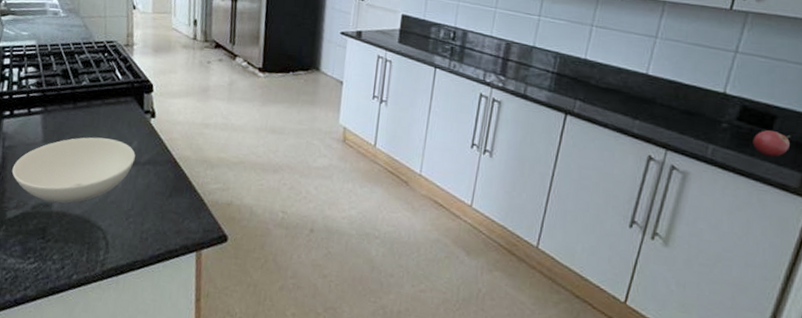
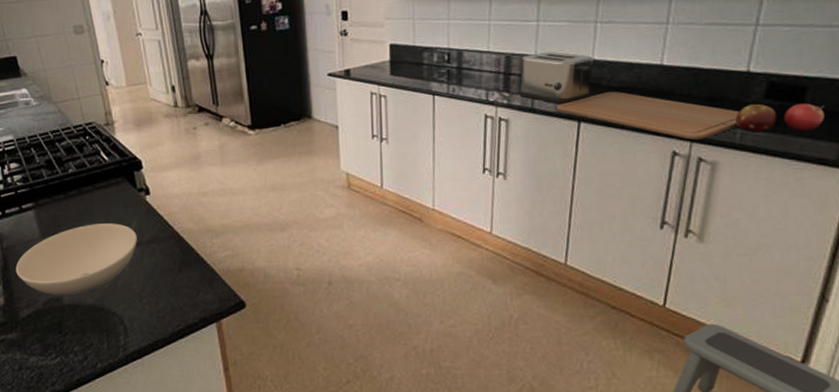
toaster: none [514,44,586,96] -> present [519,52,594,104]
chopping board: none [547,91,714,149] -> present [556,92,740,140]
fruit: none [709,124,747,152] -> present [735,104,777,133]

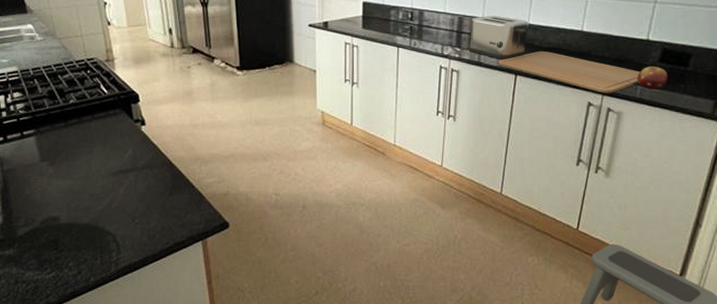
dish: present [15,223,137,296] -> none [15,150,132,216]
fruit: present [783,103,825,132] -> none [673,68,704,90]

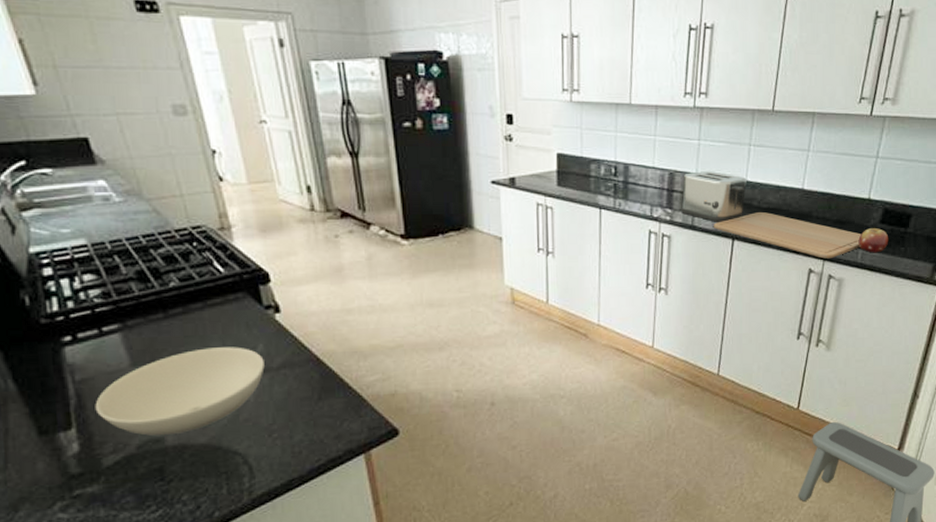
dish: none [15,150,132,216] -> present [95,347,265,436]

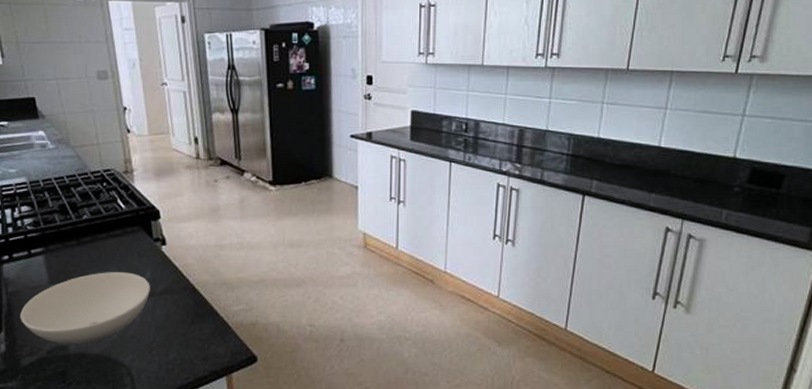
toaster: present [681,171,747,222] -> none [530,128,599,178]
chopping board: present [714,212,862,258] -> none [564,169,726,217]
fruit: present [858,228,889,253] -> none [722,188,758,214]

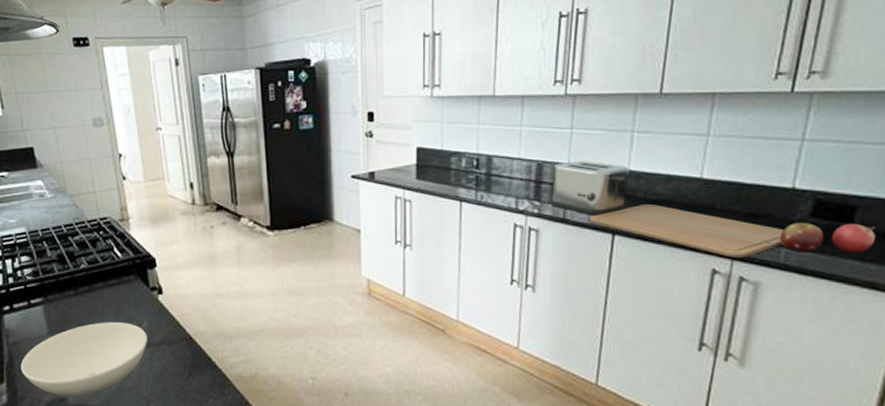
toaster: none [530,128,599,178] -> present [550,161,629,215]
chopping board: none [564,169,726,217] -> present [590,205,784,257]
fruit: none [722,188,758,214] -> present [780,223,824,253]
fruit: none [763,190,799,216] -> present [831,224,876,254]

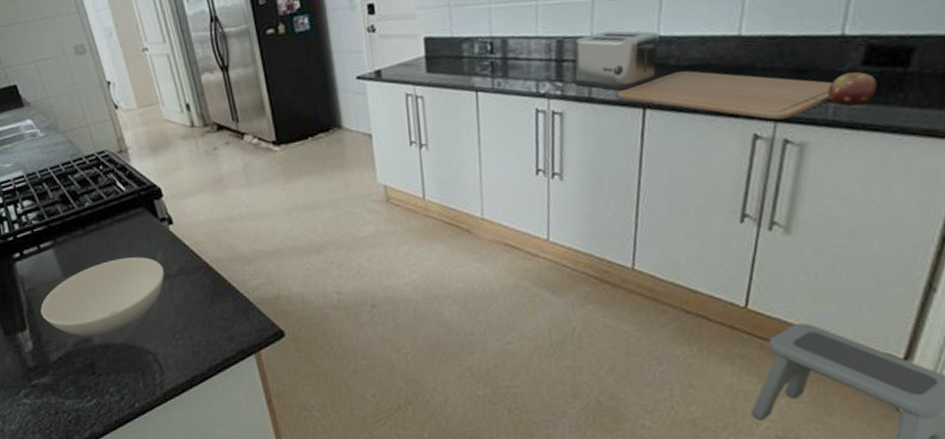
fruit: present [831,224,876,254] -> none [885,67,936,101]

